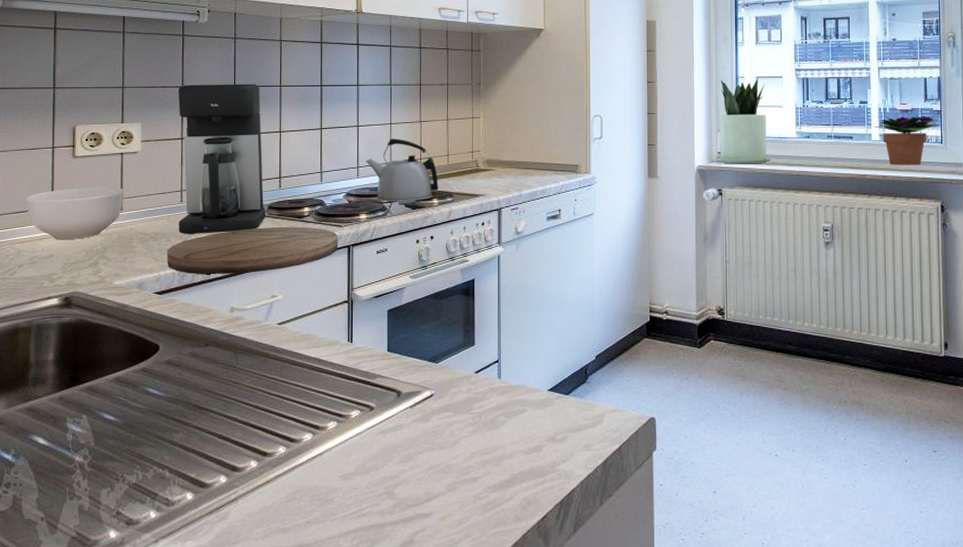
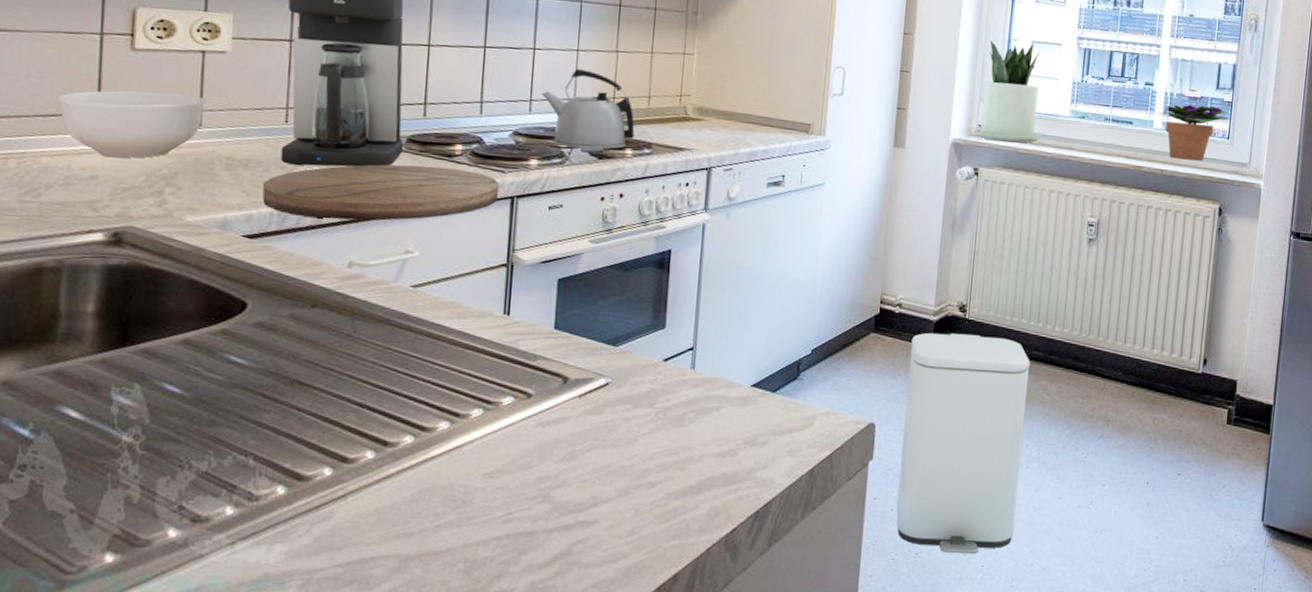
pedal bin: none [679,333,788,533] -> present [896,332,1030,555]

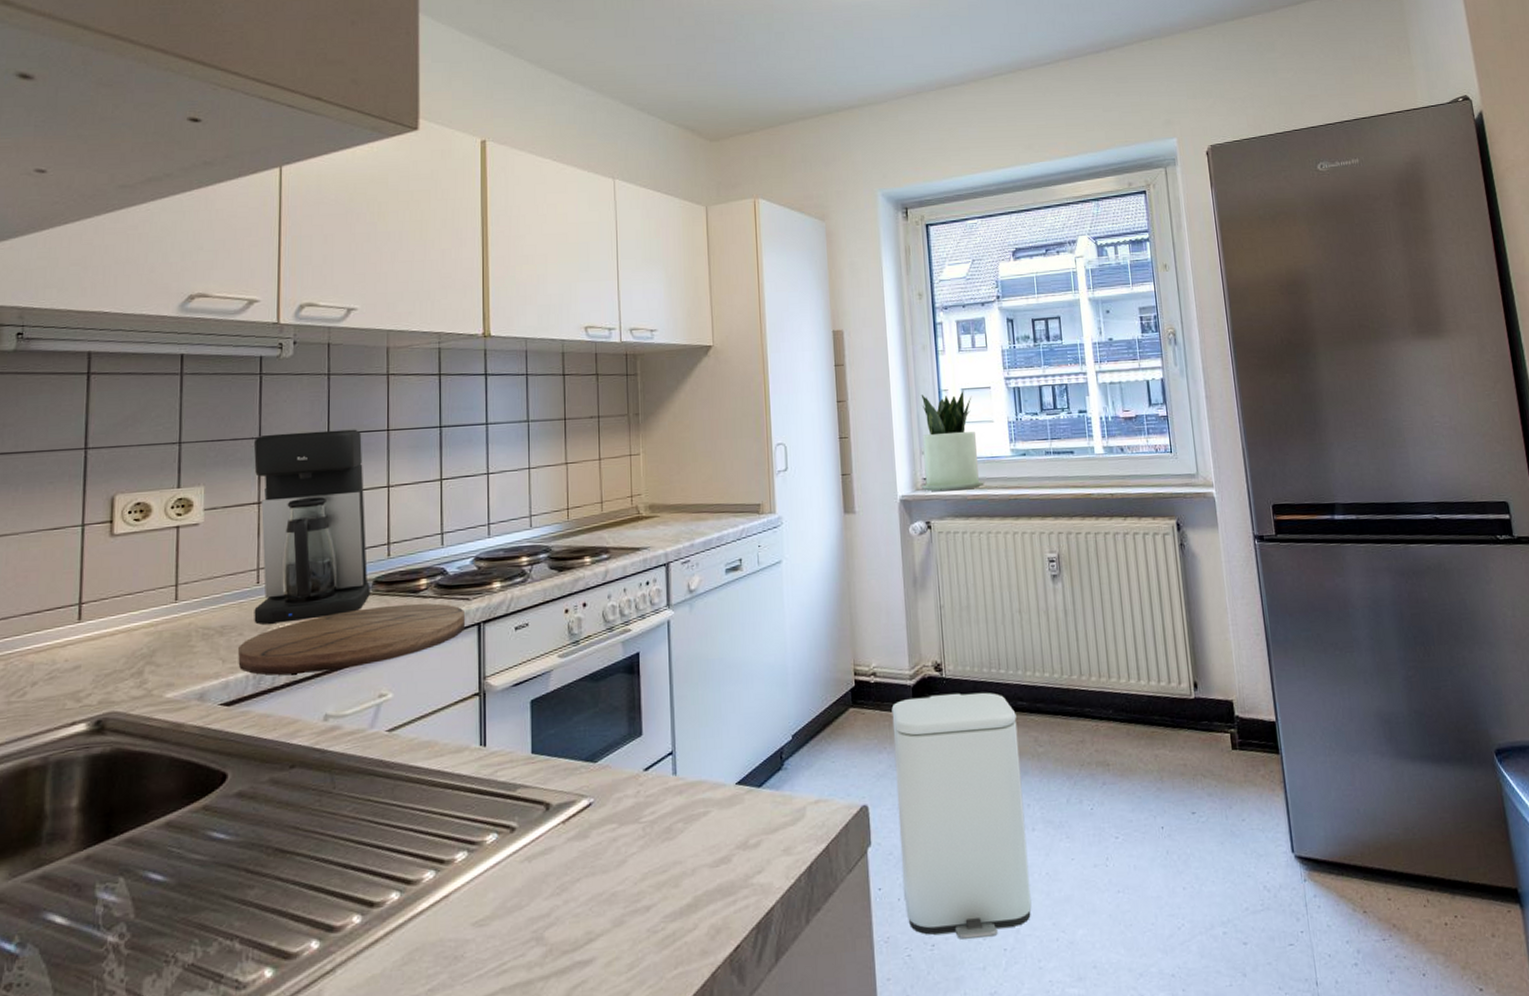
bowl: present [56,90,205,159] -> none [41,570,180,645]
kettle: present [542,69,635,153] -> none [499,486,591,566]
potted flower: present [1157,103,1234,161] -> none [1096,422,1174,481]

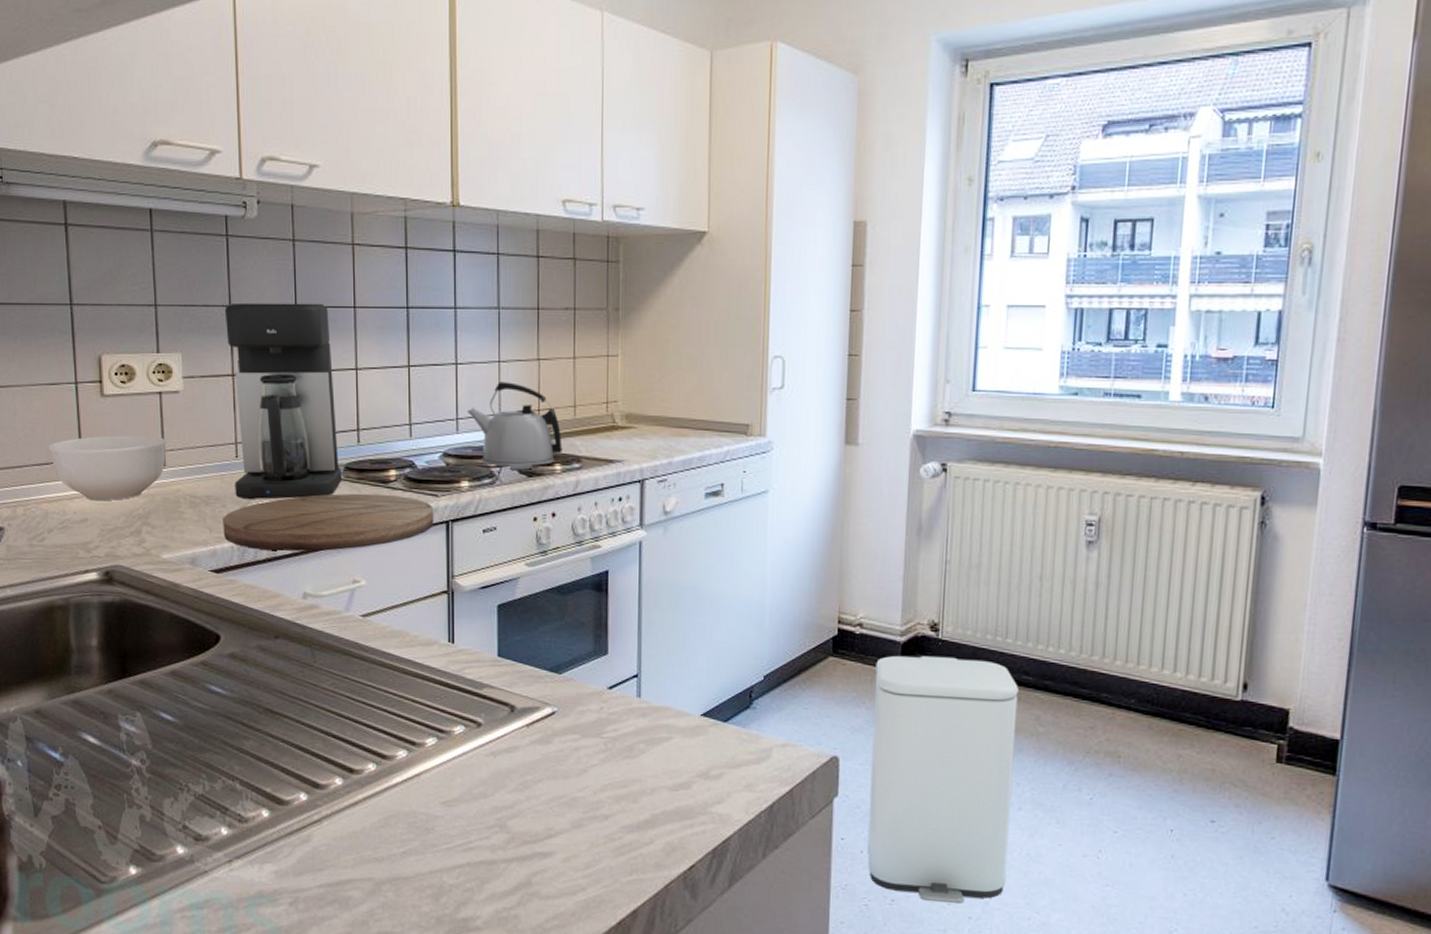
bowl: none [41,570,180,645] -> present [47,435,166,501]
kettle: none [499,486,591,566] -> present [467,382,562,470]
planter: present [920,390,985,491] -> none [940,307,1021,429]

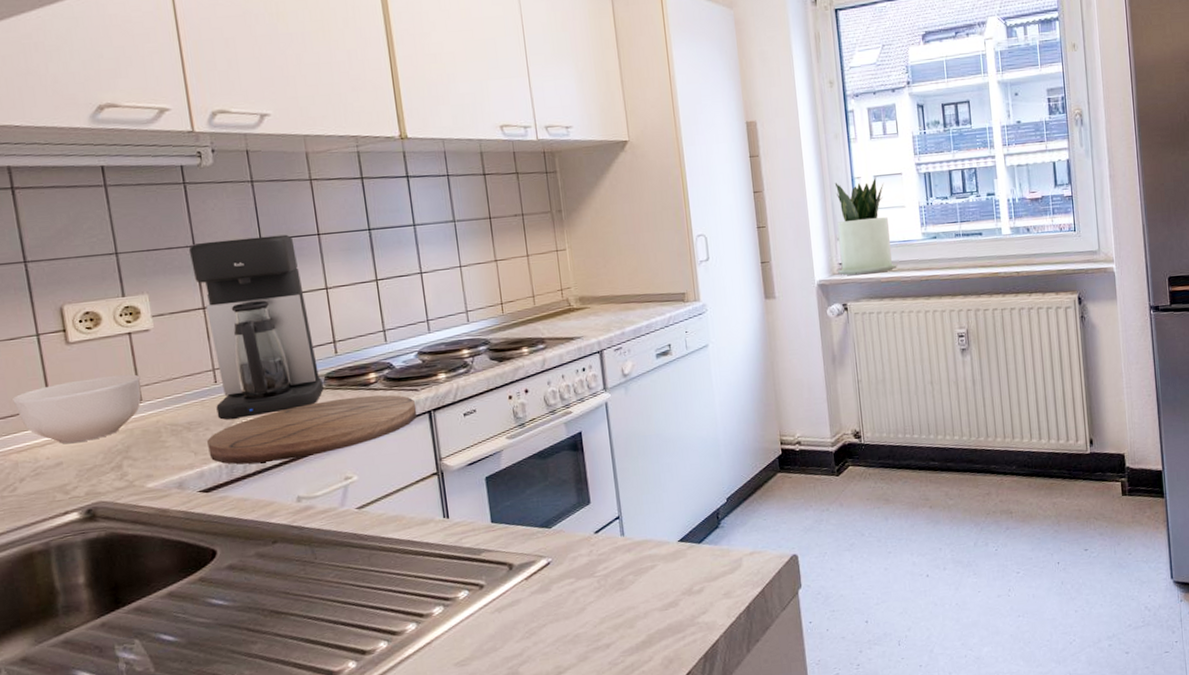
kettle: present [467,382,562,470] -> none [436,283,528,358]
pedal bin: present [867,655,1019,905] -> none [815,455,943,660]
planter: none [940,307,1021,429] -> present [834,177,898,275]

